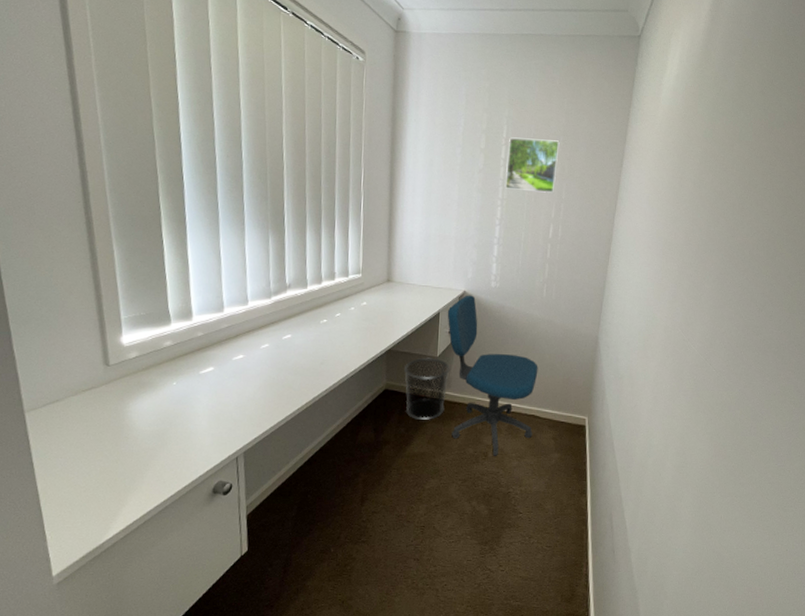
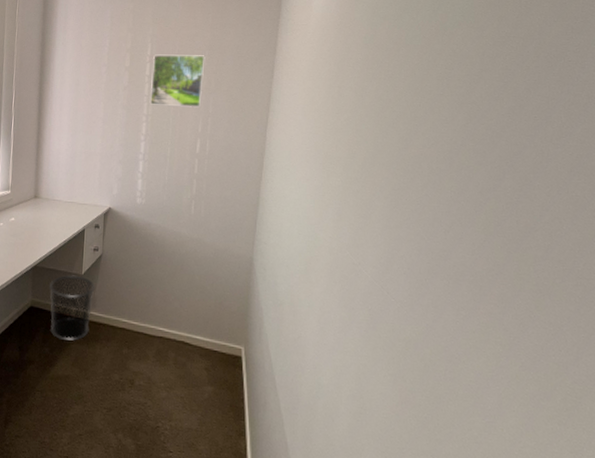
office chair: present [447,295,538,456] -> none [92,211,188,385]

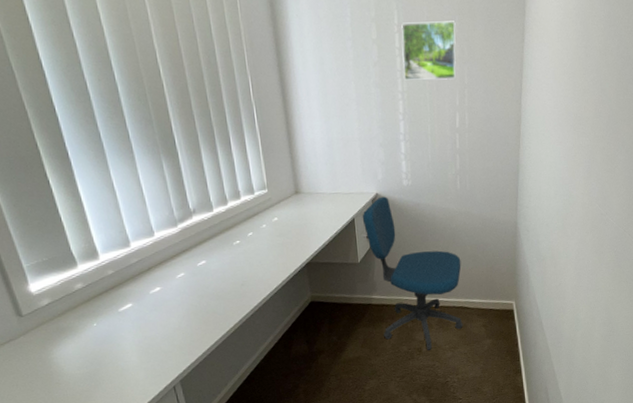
waste bin: present [49,275,95,341] -> none [326,264,374,327]
office chair: none [92,211,188,385] -> present [362,196,463,350]

